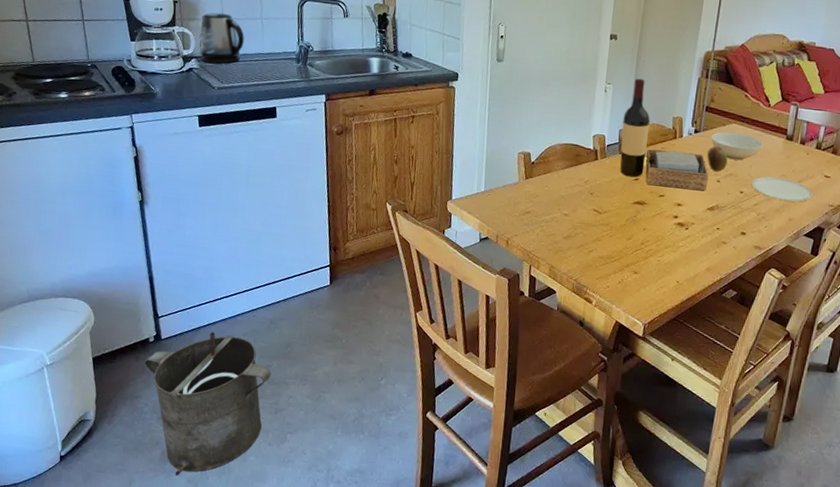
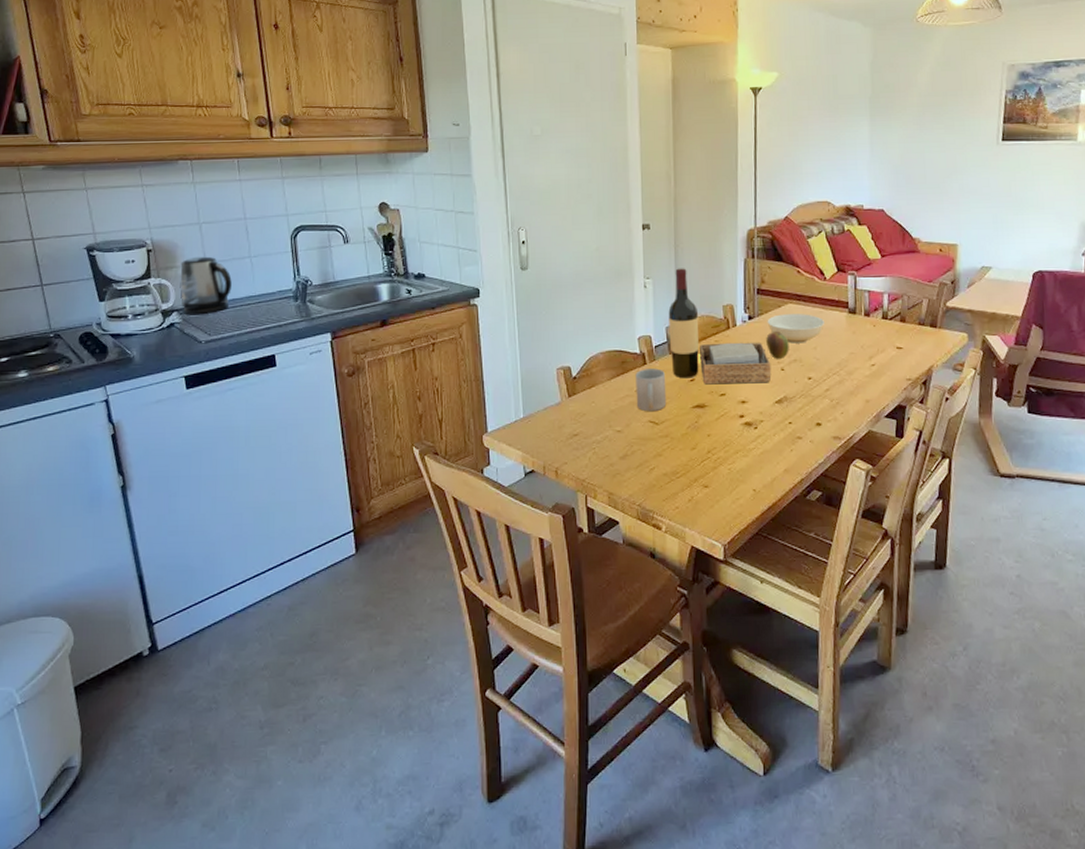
bucket: present [144,332,271,477] -> none [138,632,295,822]
mug: none [584,163,613,202] -> present [635,368,667,412]
plate: present [752,176,813,202] -> none [819,357,887,381]

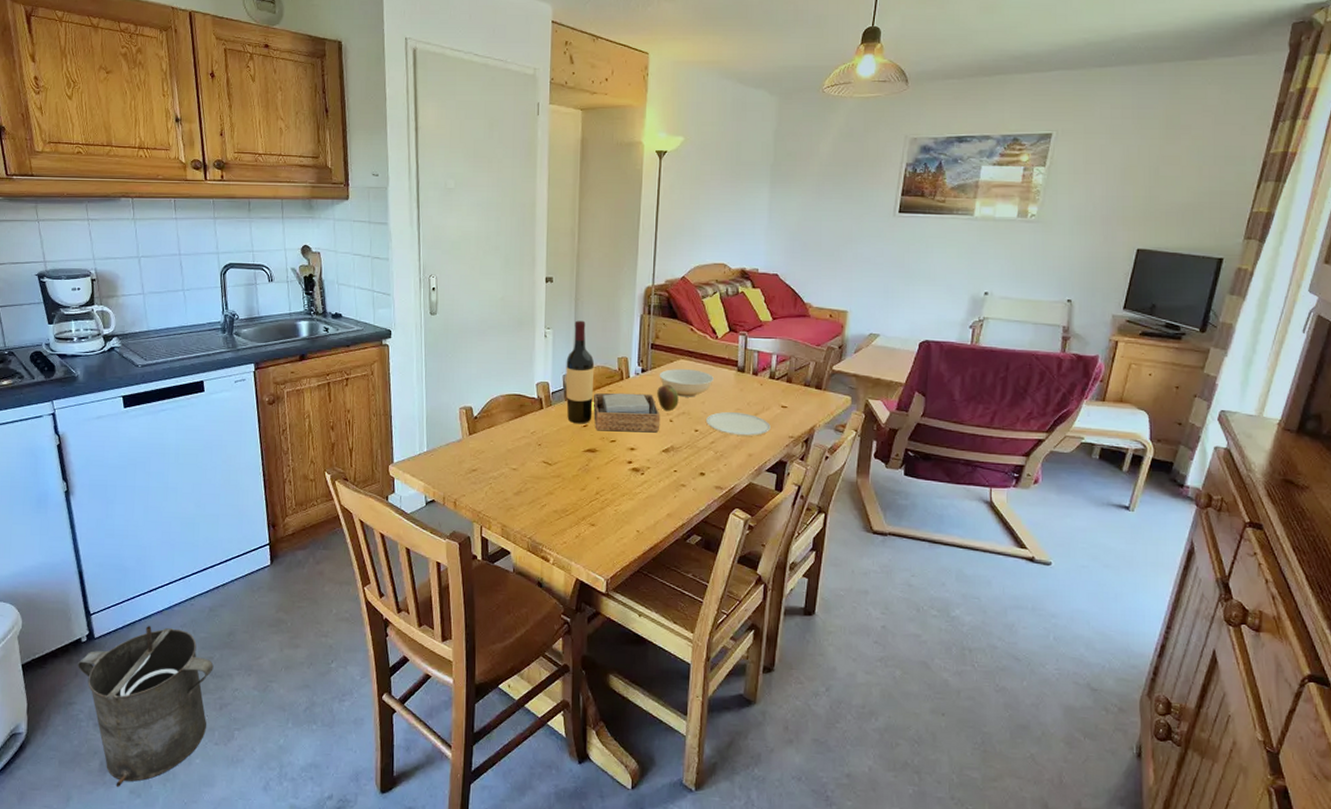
bucket: none [138,632,295,822] -> present [77,626,214,788]
kettle: present [180,256,232,315] -> none [120,287,166,341]
mug: present [635,368,667,412] -> none [531,413,561,453]
plate: none [819,357,887,381] -> present [706,412,771,436]

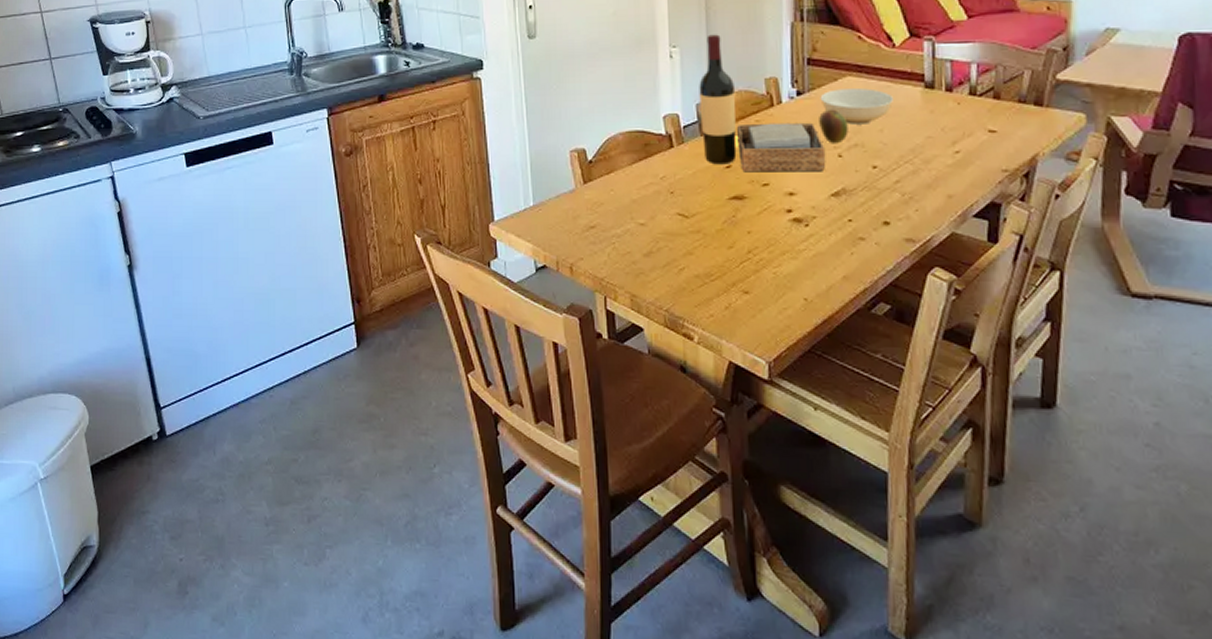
bucket: present [77,626,214,788] -> none [149,421,299,614]
plate: present [706,412,771,436] -> none [887,141,976,171]

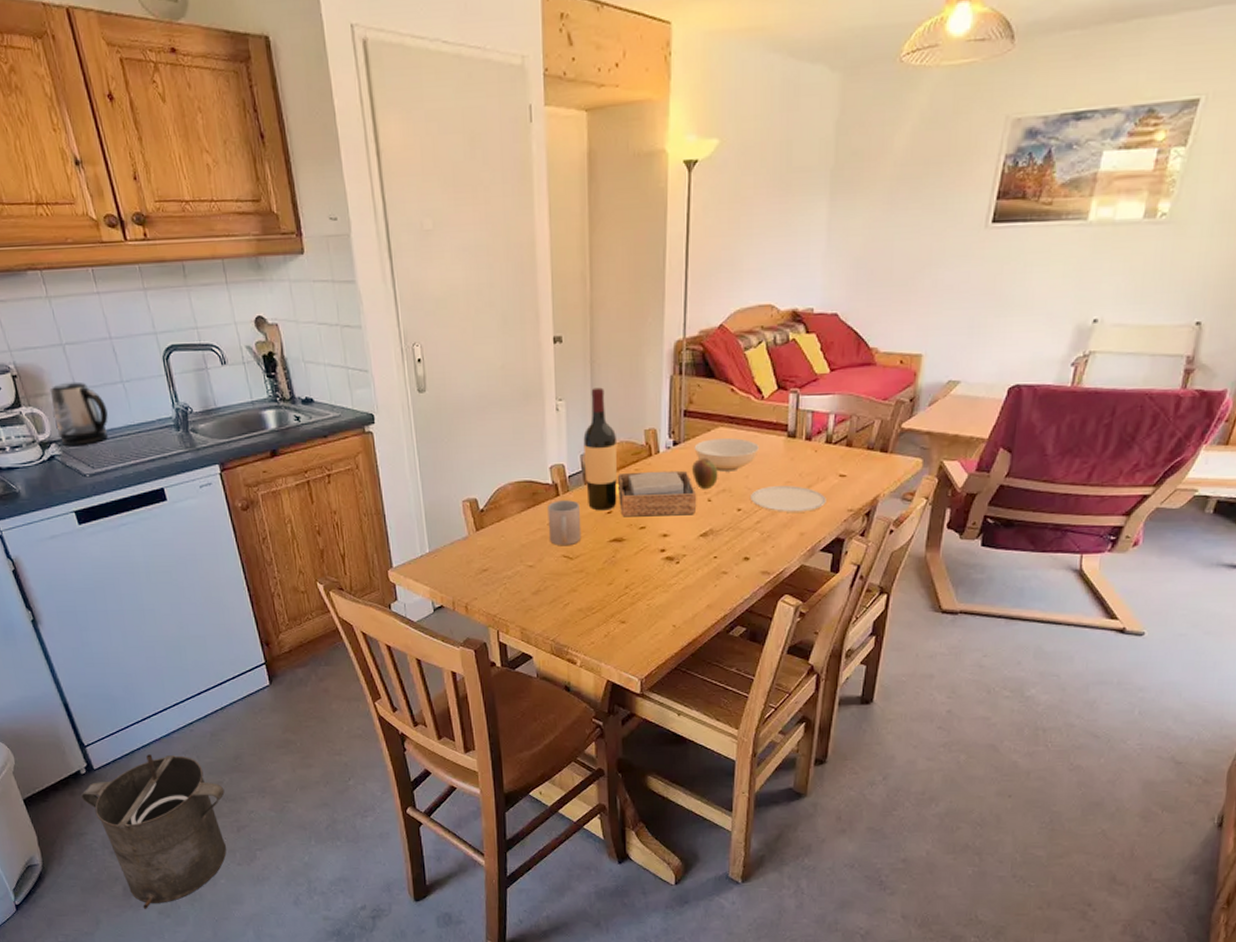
bucket: none [149,421,299,614] -> present [80,754,227,910]
kettle: none [178,27,227,90] -> present [49,381,108,447]
mug: none [661,152,698,203] -> present [547,500,582,546]
plate: none [887,141,976,171] -> present [751,486,826,513]

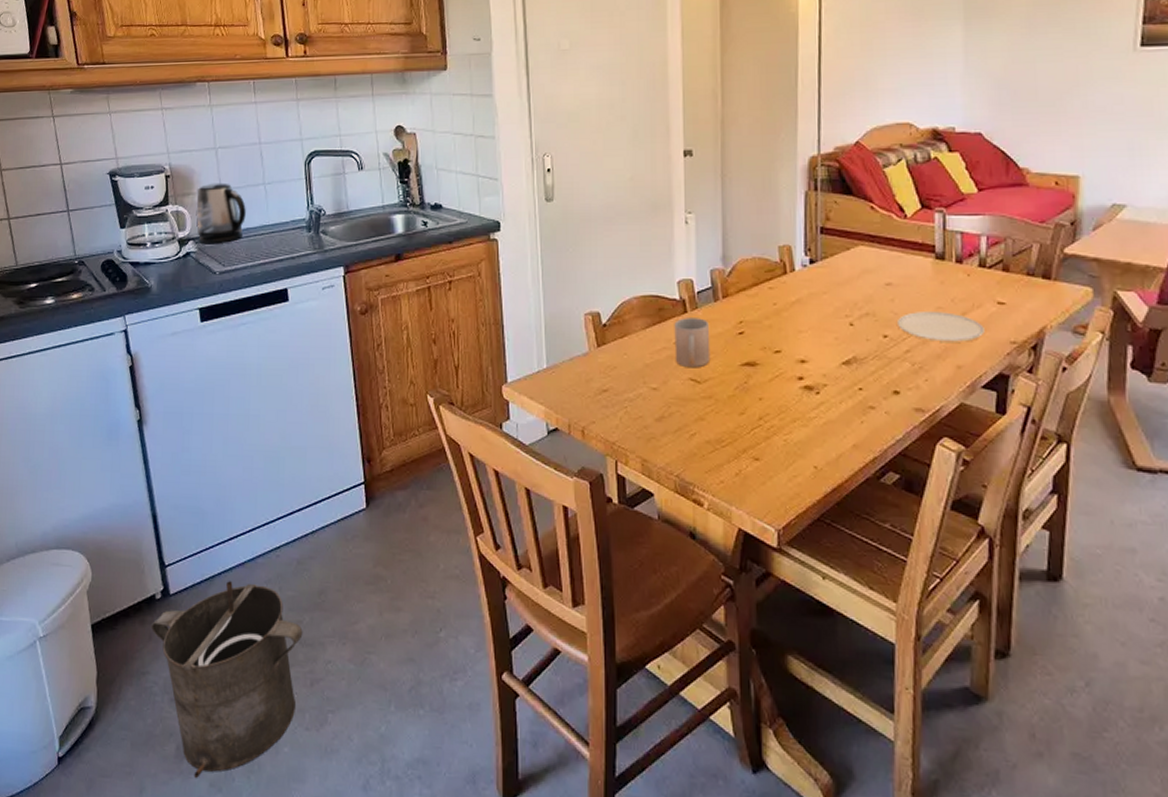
wine bottle: present [583,387,618,511] -> none [713,201,750,331]
napkin holder: present [617,470,697,517] -> none [749,290,838,340]
fruit: present [692,457,718,490] -> none [831,277,860,313]
bowl: present [694,438,759,472] -> none [832,258,904,294]

